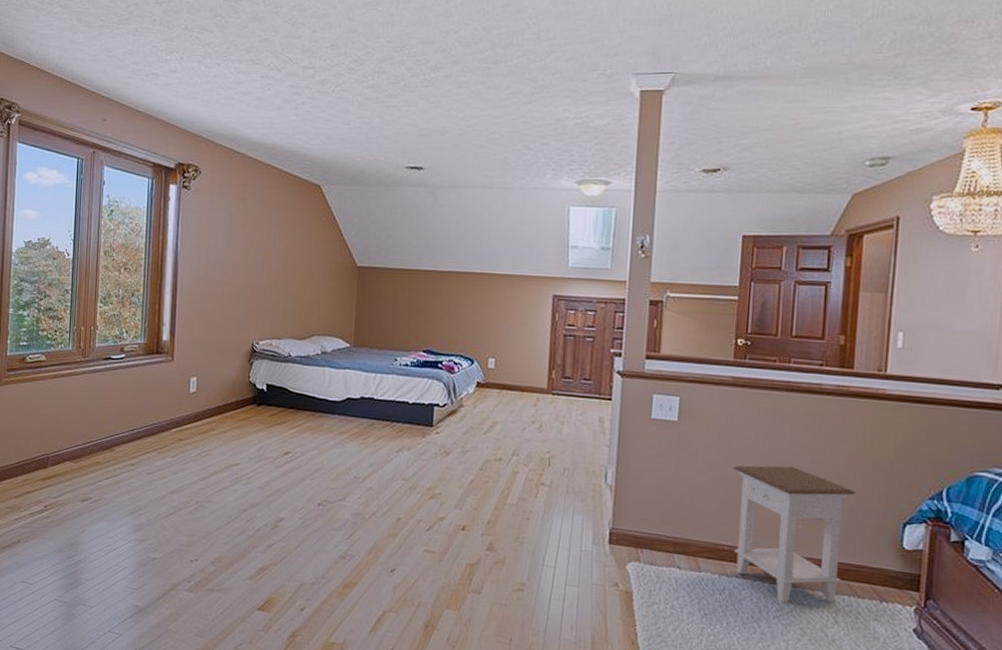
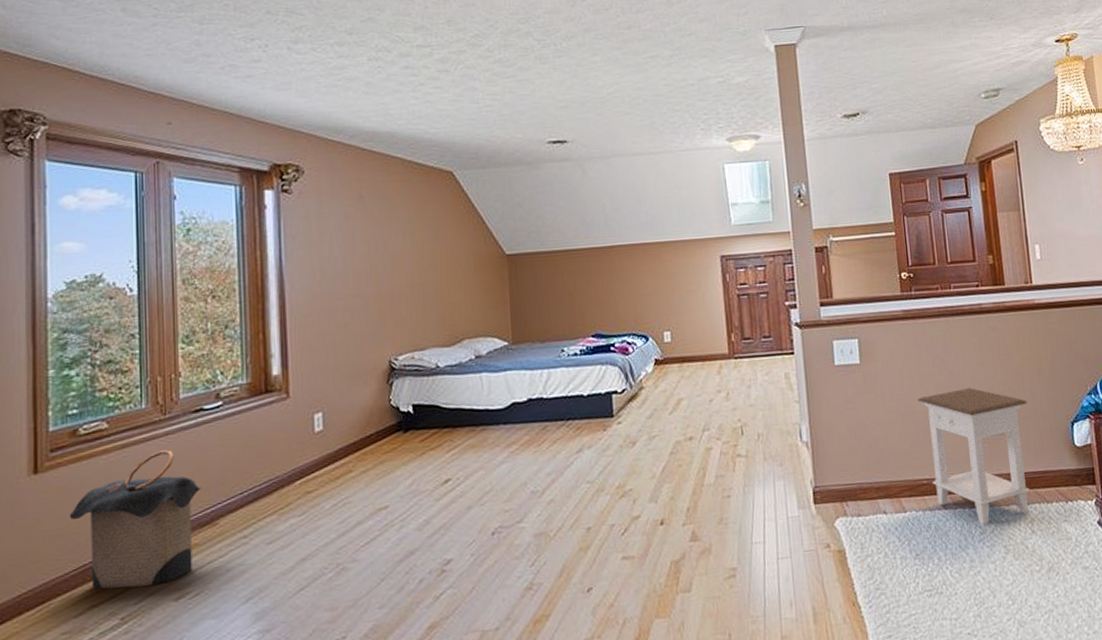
laundry hamper: none [16,385,106,487] -> present [69,450,203,590]

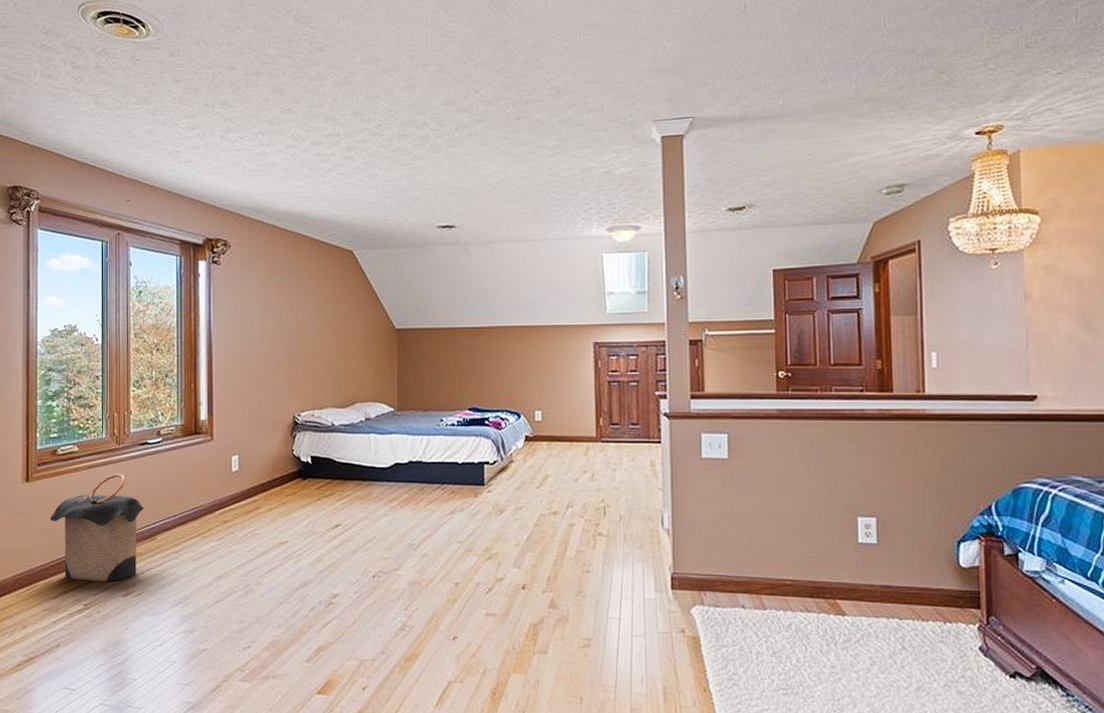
nightstand: present [917,388,1030,525] -> none [786,494,909,634]

